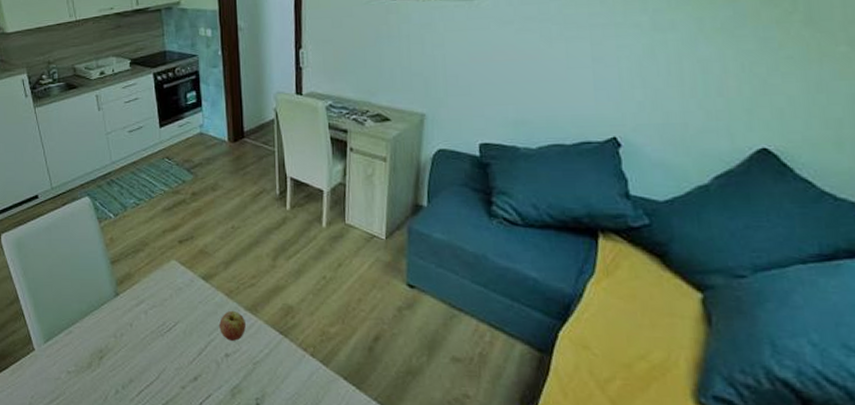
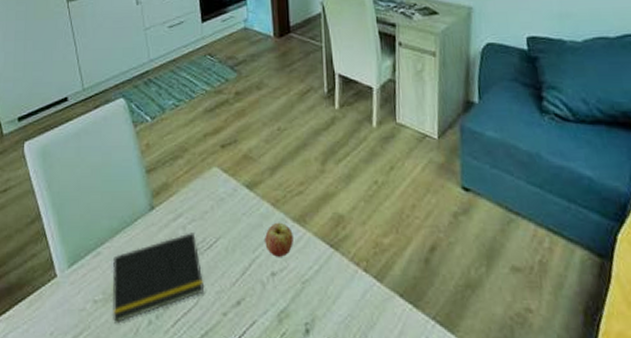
notepad: none [83,317,165,391] -> present [113,233,205,324]

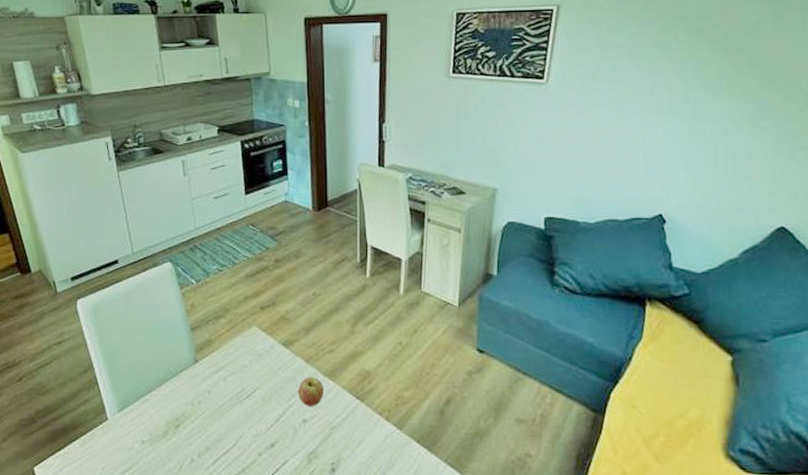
notepad: present [113,233,205,324] -> none [159,384,243,461]

